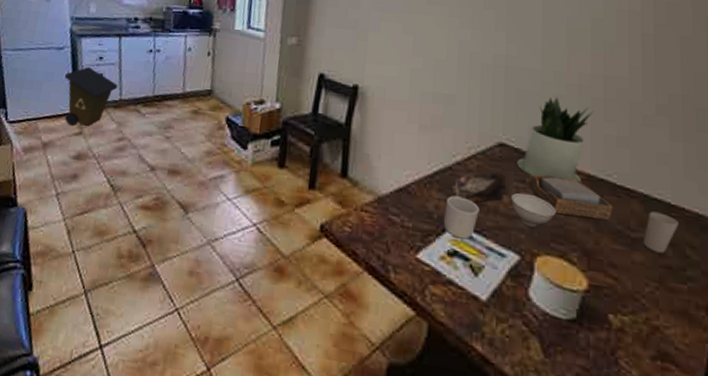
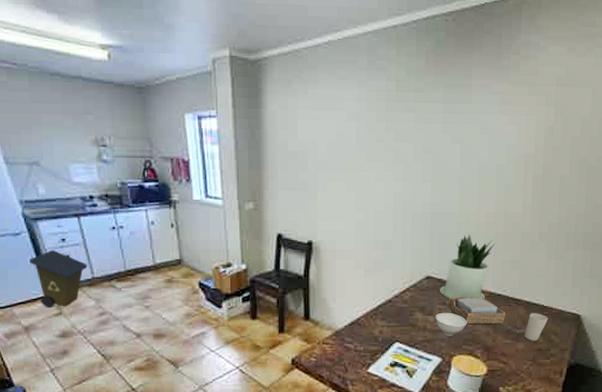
mug: present [443,195,479,240] -> none [386,322,413,353]
bag: present [451,172,506,203] -> none [391,300,432,325]

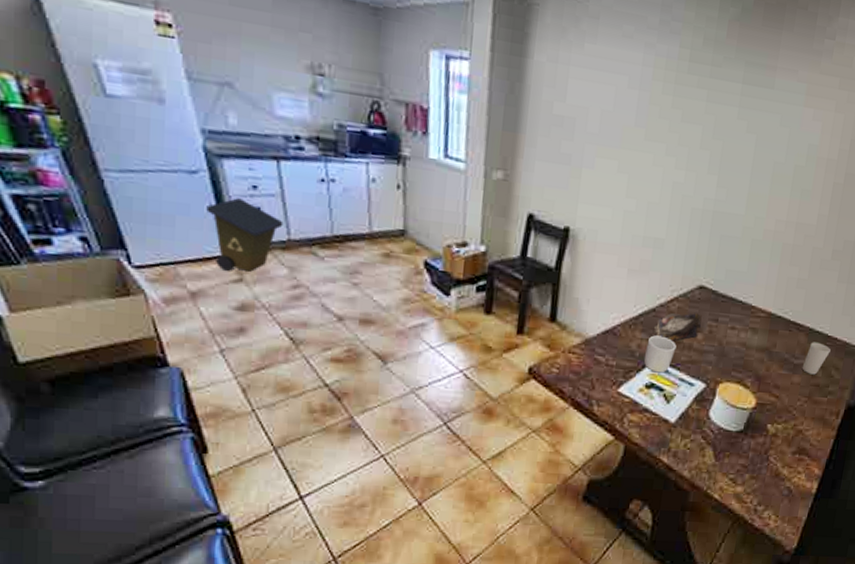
mug: none [386,322,413,353] -> present [643,335,677,373]
bag: none [391,300,432,325] -> present [653,313,702,341]
bowl: present [435,312,467,336] -> none [704,330,740,360]
planter: present [440,234,496,298] -> none [713,242,783,319]
napkin holder: present [447,297,506,325] -> none [719,313,785,352]

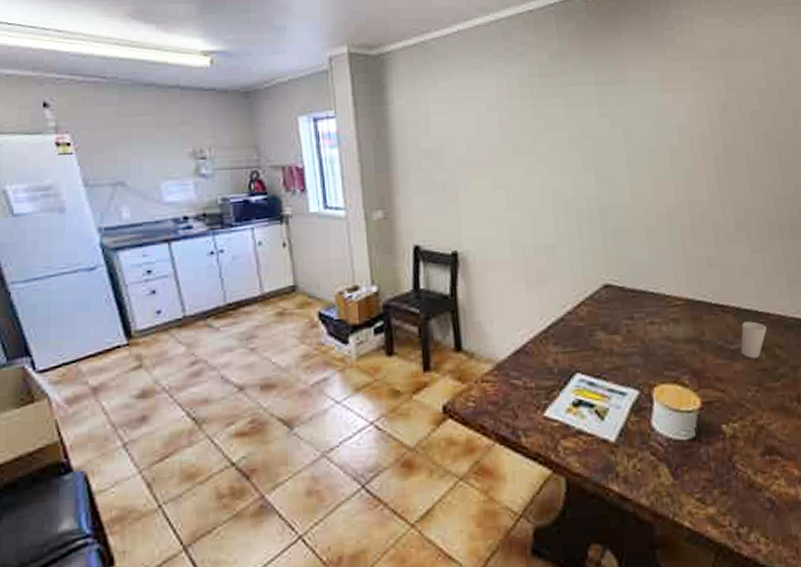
recycling bin: present [206,198,283,272] -> none [105,285,178,359]
mug: present [643,335,677,373] -> none [563,345,596,387]
bag: present [653,313,702,341] -> none [566,314,617,349]

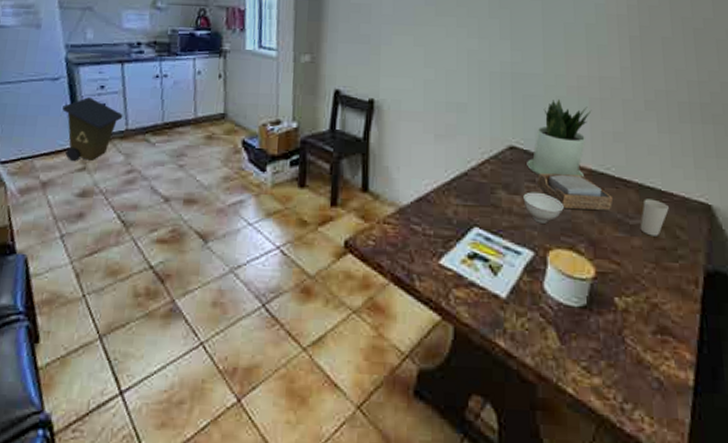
recycling bin: none [105,285,178,359] -> present [62,97,123,161]
planter: none [623,229,684,311] -> present [527,98,592,177]
bowl: none [623,328,665,361] -> present [523,192,564,223]
napkin holder: none [635,306,712,342] -> present [537,173,614,212]

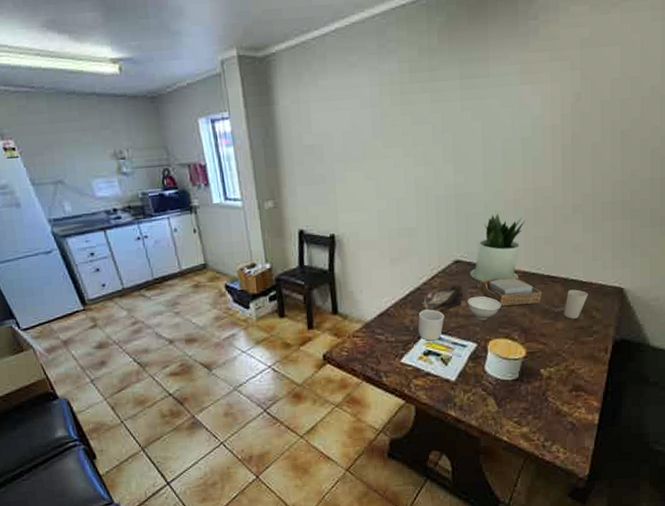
recycling bin: present [62,97,123,161] -> none [62,265,117,321]
mug: none [462,200,495,241] -> present [417,309,445,341]
bag: none [468,175,517,206] -> present [421,284,463,312]

